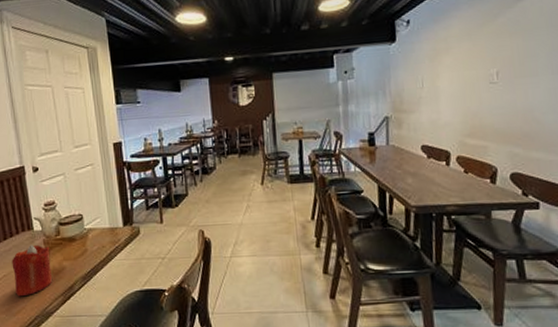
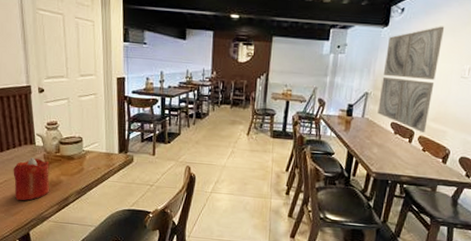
wall art: none [399,32,463,152] -> present [377,26,445,132]

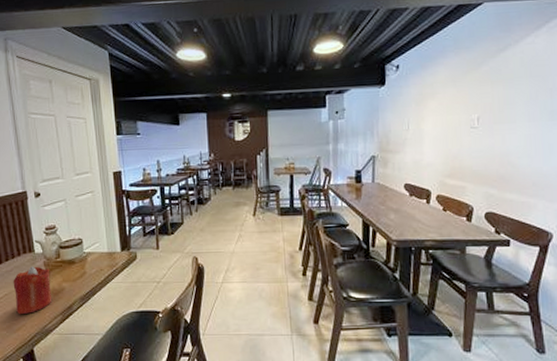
wall art: present [377,26,445,132] -> none [387,78,445,191]

